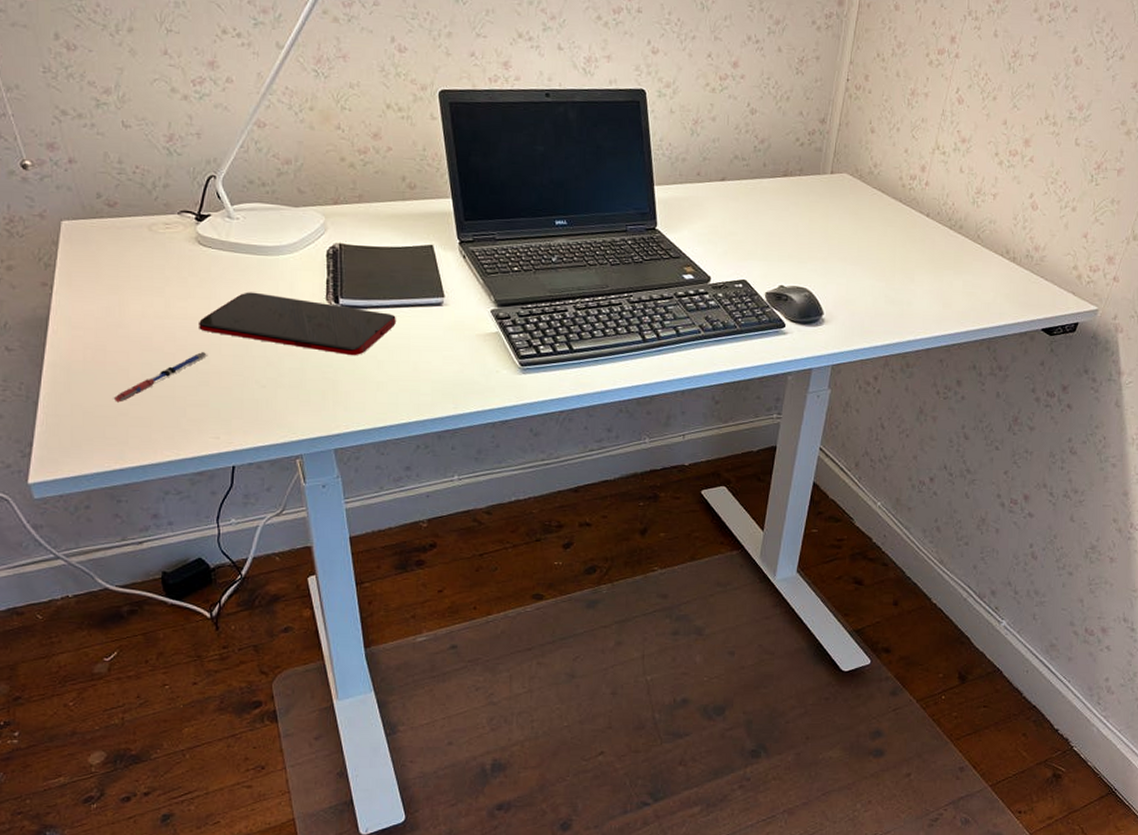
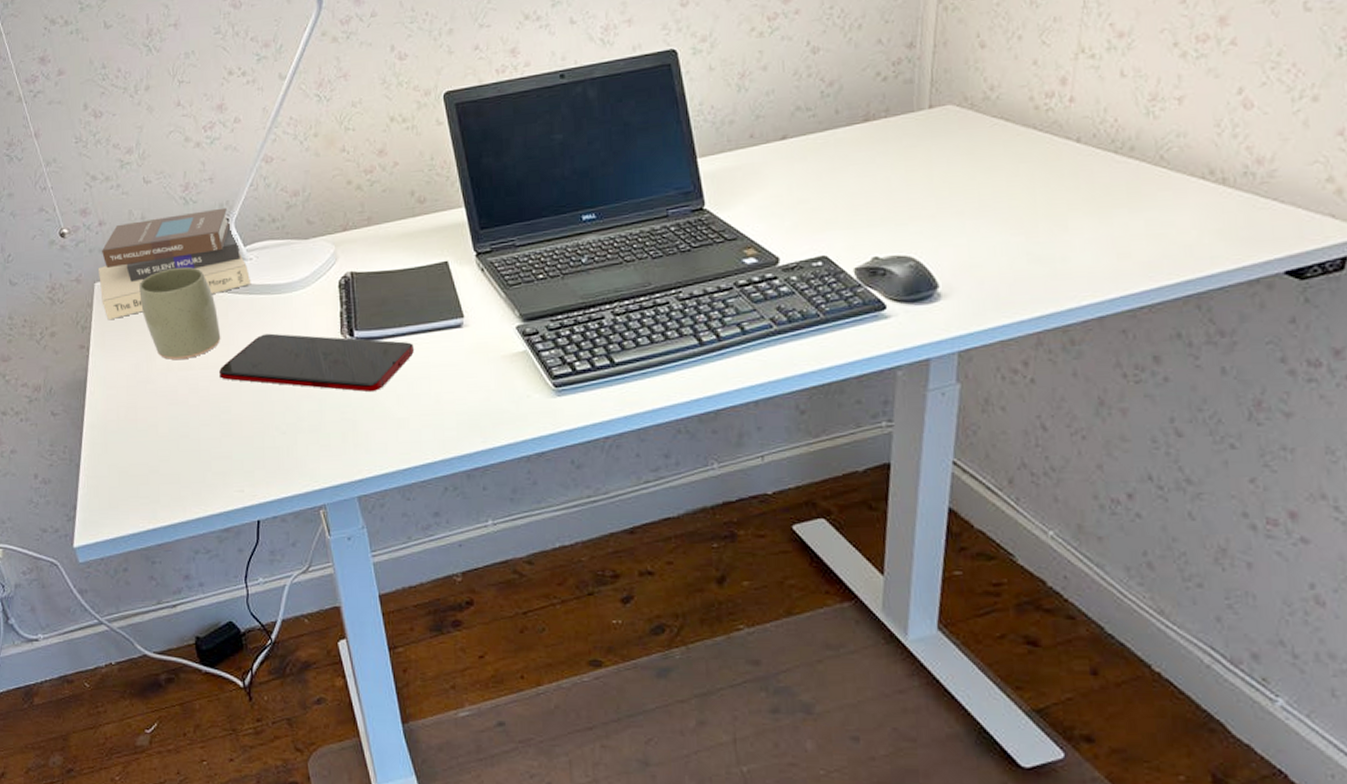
books: none [67,164,236,261] -> present [99,207,250,321]
mug: none [113,216,202,307] -> present [139,266,221,360]
pen: present [113,352,207,403] -> none [145,401,228,460]

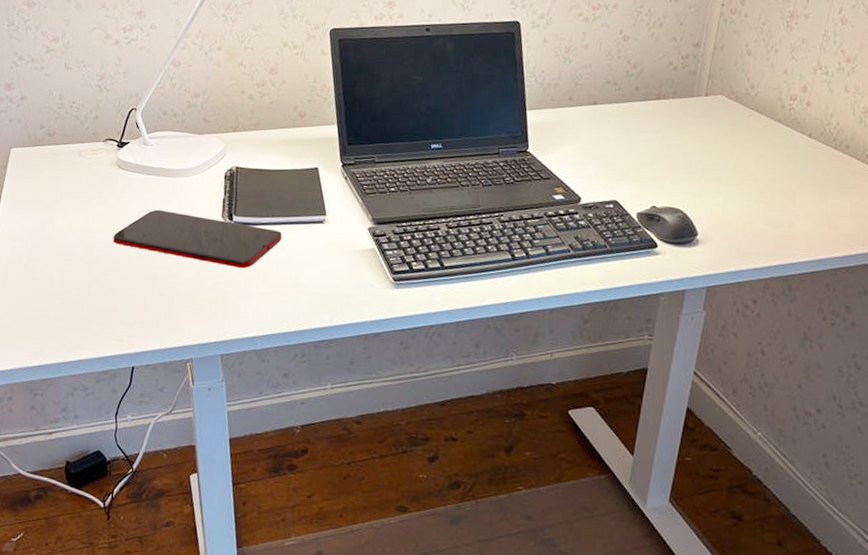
books: present [99,207,250,321] -> none [15,98,149,182]
mug: present [139,266,221,360] -> none [50,144,118,223]

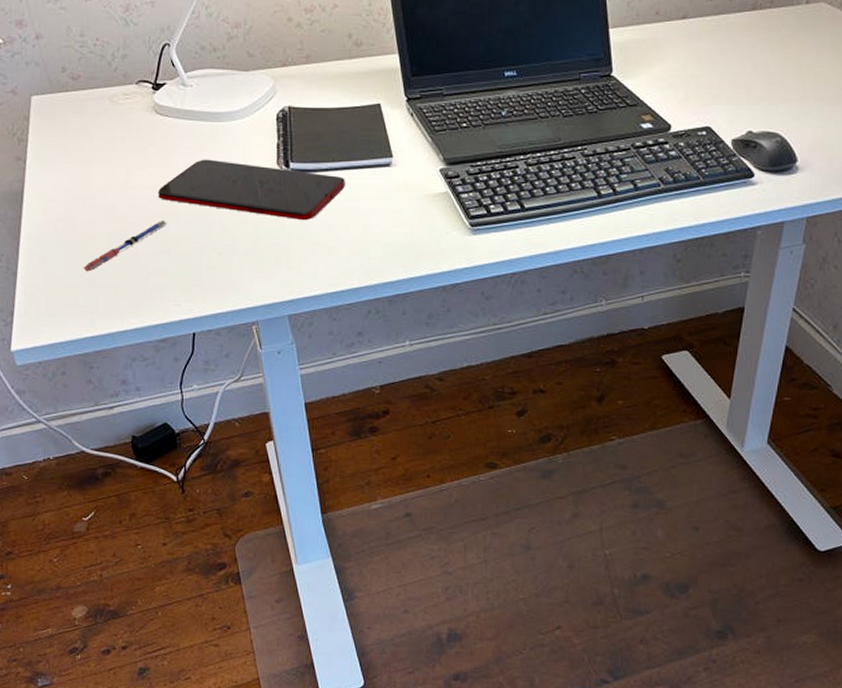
pen: none [39,263,118,306] -> present [83,221,167,272]

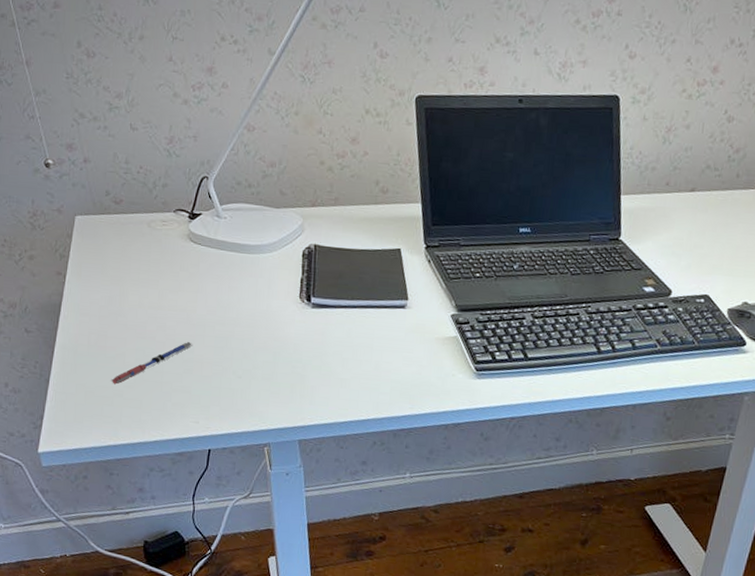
smartphone: present [158,159,345,221] -> none [186,287,362,353]

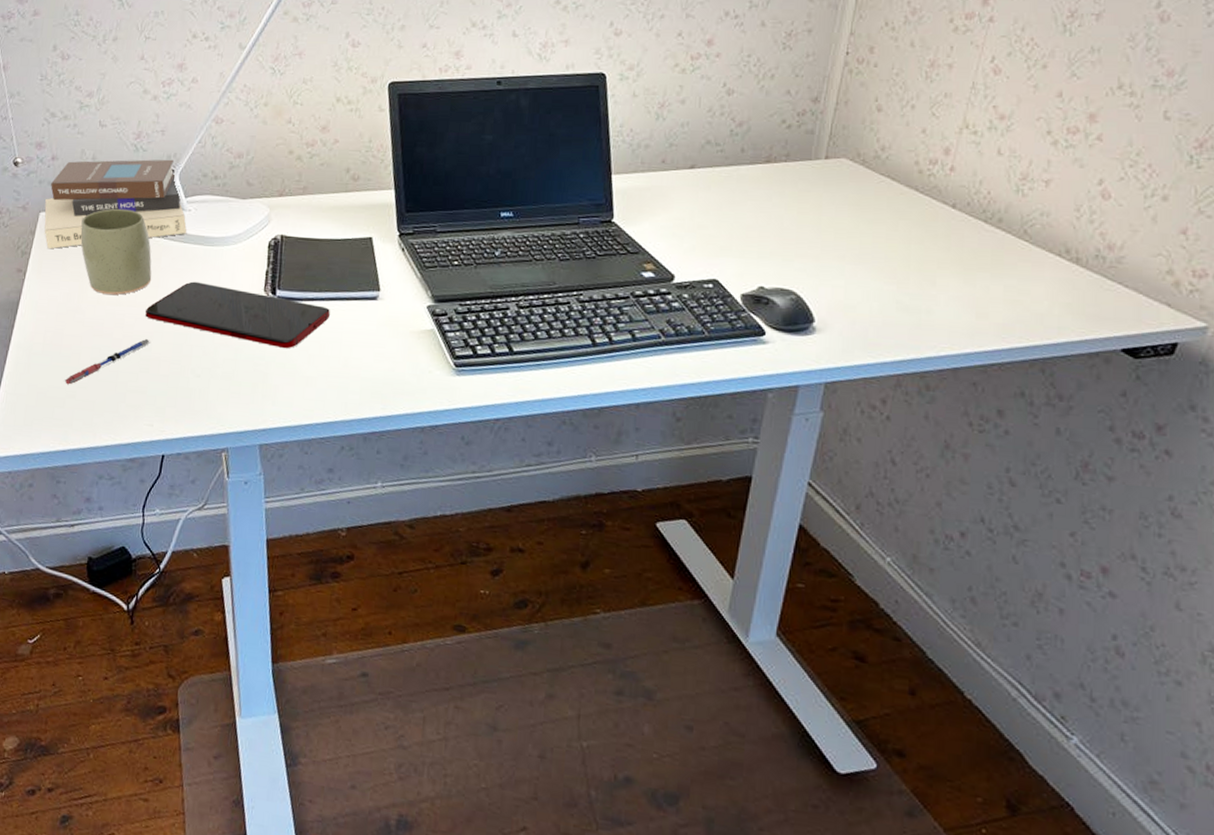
books: none [80,164,223,253] -> present [44,159,187,249]
mug: none [118,214,191,299] -> present [80,208,152,295]
smartphone: none [186,287,362,353] -> present [145,281,330,349]

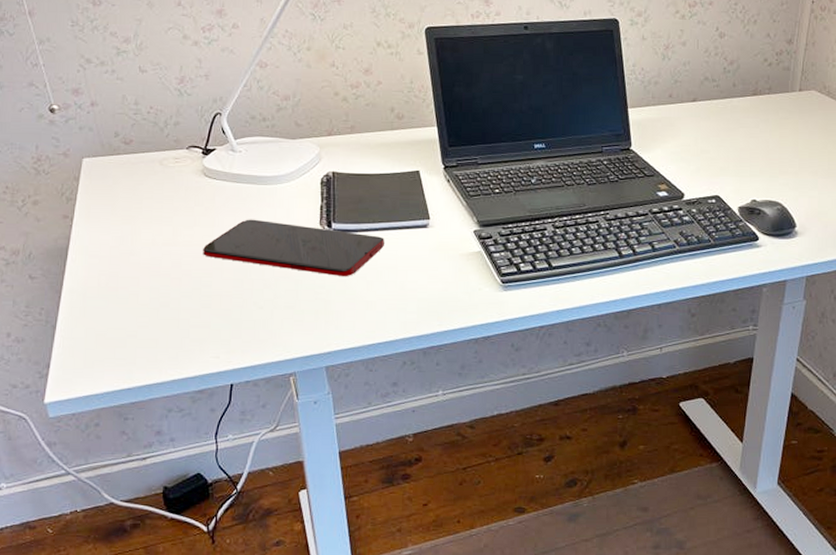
books: present [44,159,187,249] -> none [87,103,238,195]
pen: present [64,339,150,385] -> none [123,276,210,325]
mug: present [80,208,152,295] -> none [128,152,207,235]

